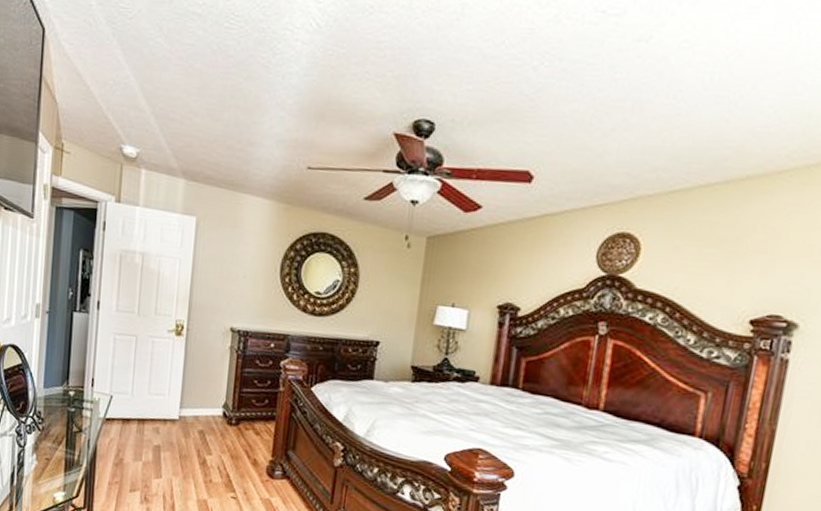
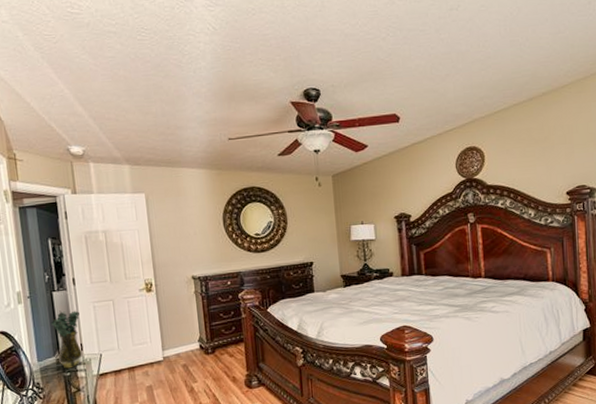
vase: none [65,335,97,404] -> present [51,309,83,369]

